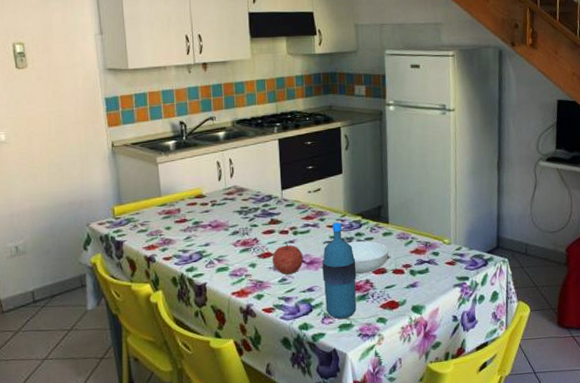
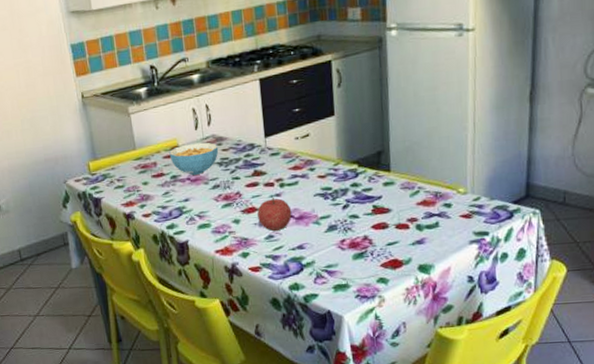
cereal bowl: none [193,192,239,222] -> present [169,142,219,175]
water bottle: present [322,222,357,320] -> none [313,172,353,280]
serving bowl: present [347,241,389,275] -> none [341,192,391,231]

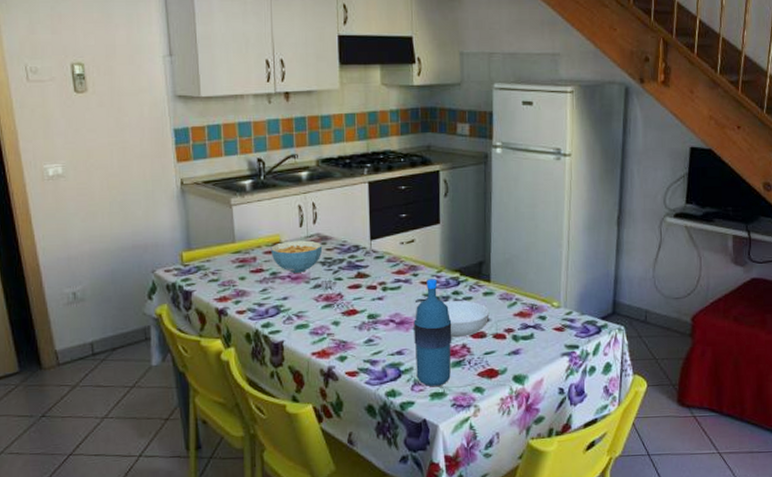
fruit: present [257,198,292,231] -> none [358,301,393,335]
water bottle: none [313,172,353,280] -> present [414,279,452,387]
serving bowl: none [341,192,391,231] -> present [442,301,490,338]

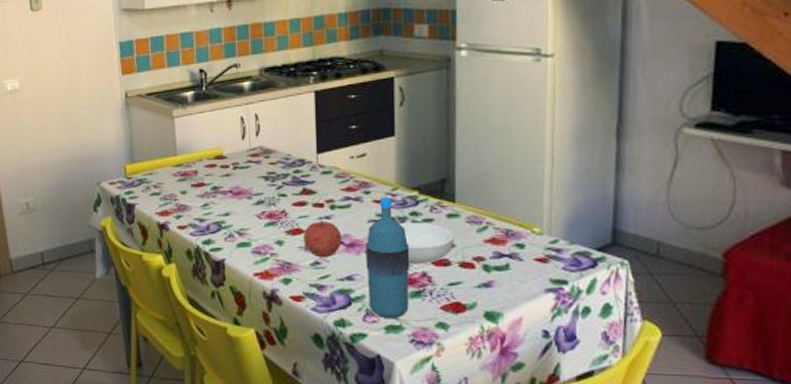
cereal bowl: present [271,240,323,273] -> none [212,153,266,188]
fruit: none [358,301,393,335] -> present [304,220,342,257]

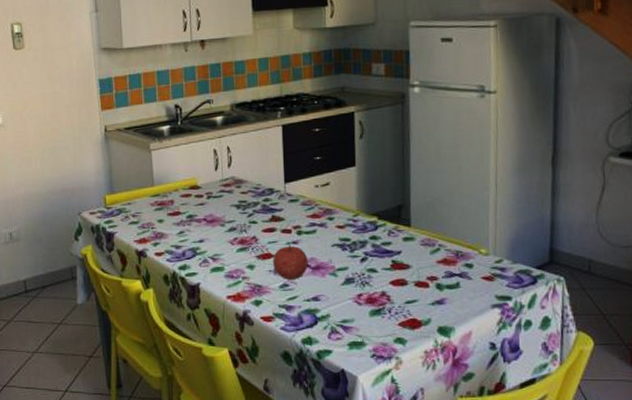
water bottle: present [365,197,410,319] -> none [330,223,371,336]
serving bowl: present [398,223,455,265] -> none [360,246,411,285]

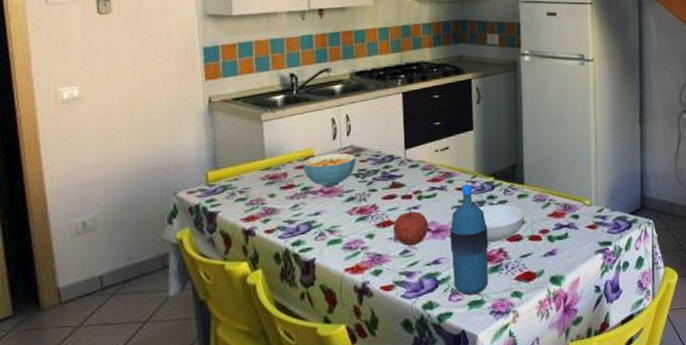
cereal bowl: none [187,183,237,216] -> present [302,152,357,187]
water bottle: none [330,223,371,336] -> present [450,184,489,296]
serving bowl: none [360,246,411,285] -> present [478,204,525,243]

